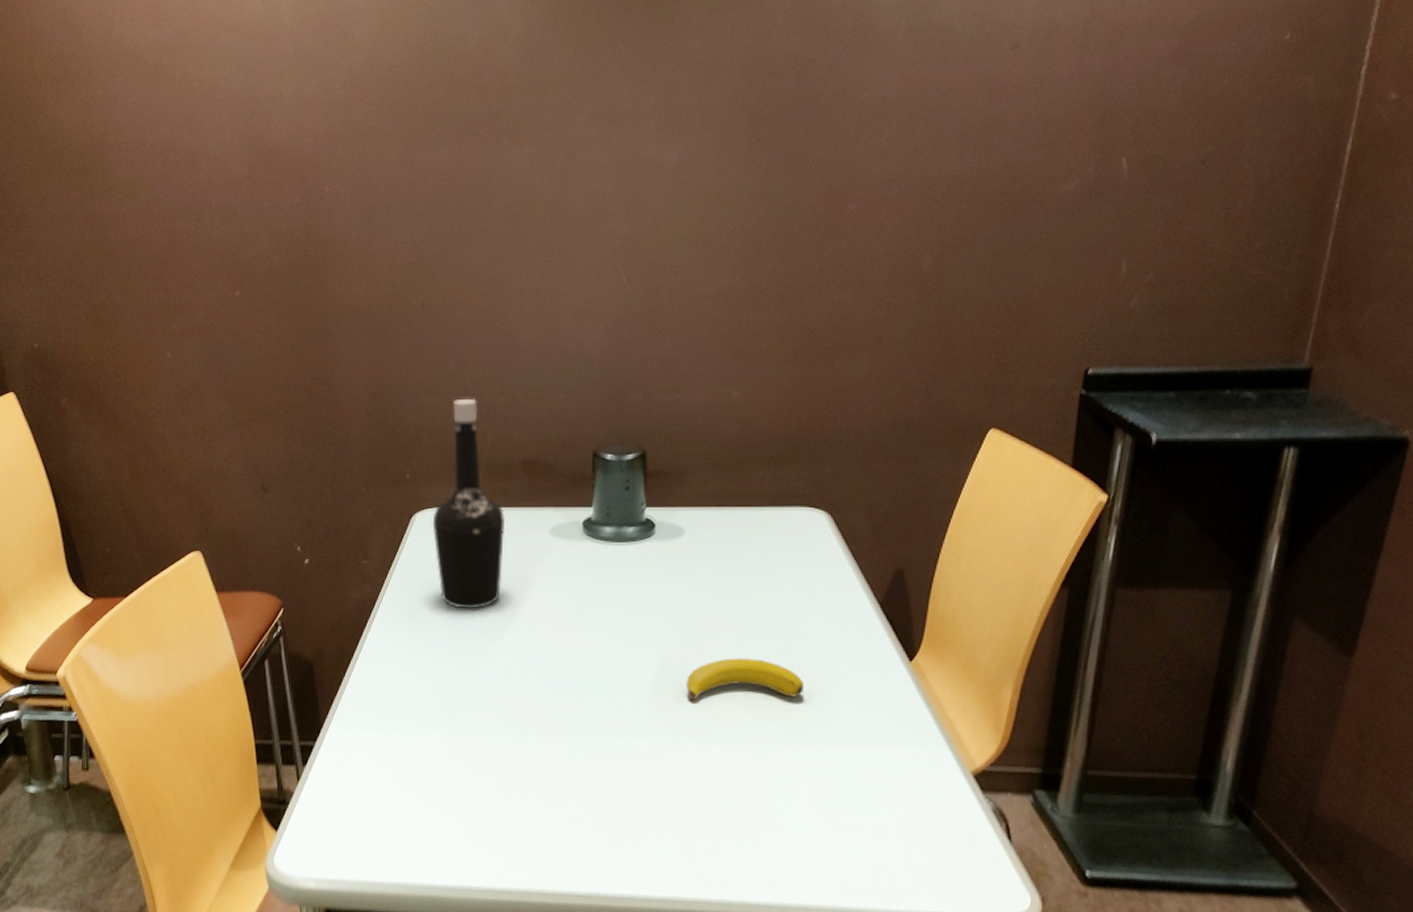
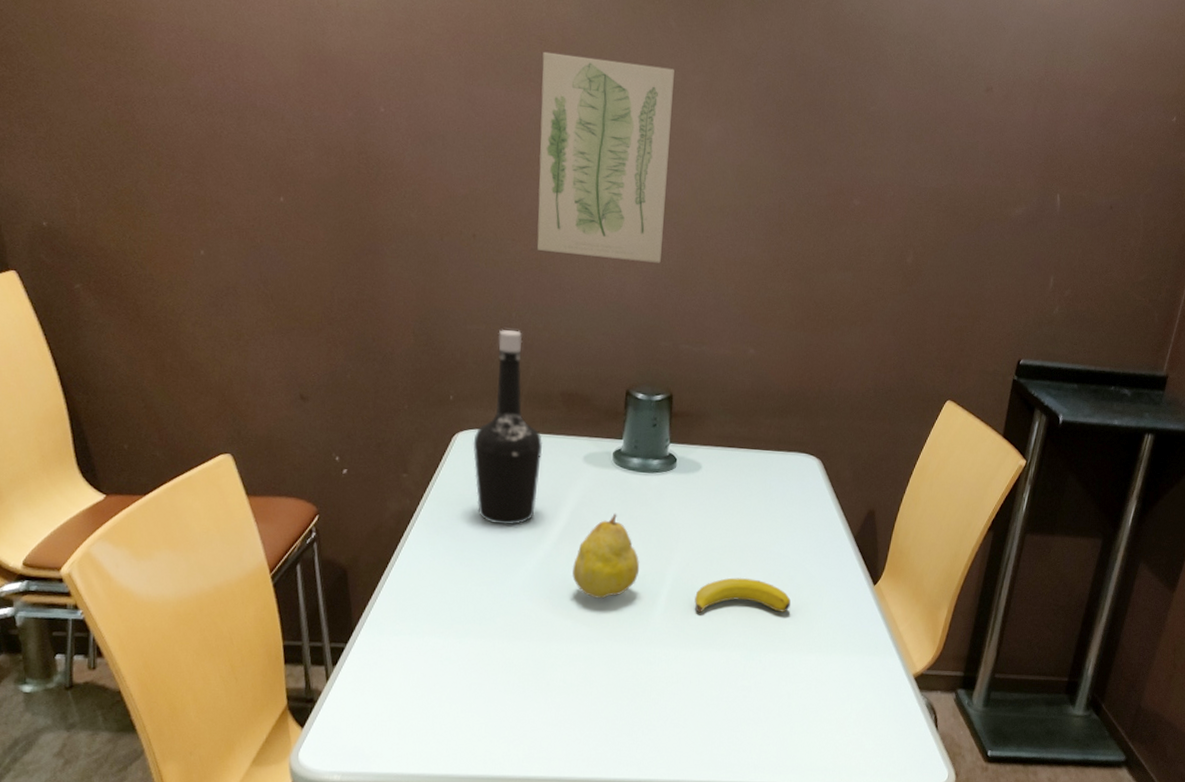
wall art: none [483,94,626,311] -> present [537,52,675,263]
fruit: none [545,589,620,687] -> present [572,512,640,599]

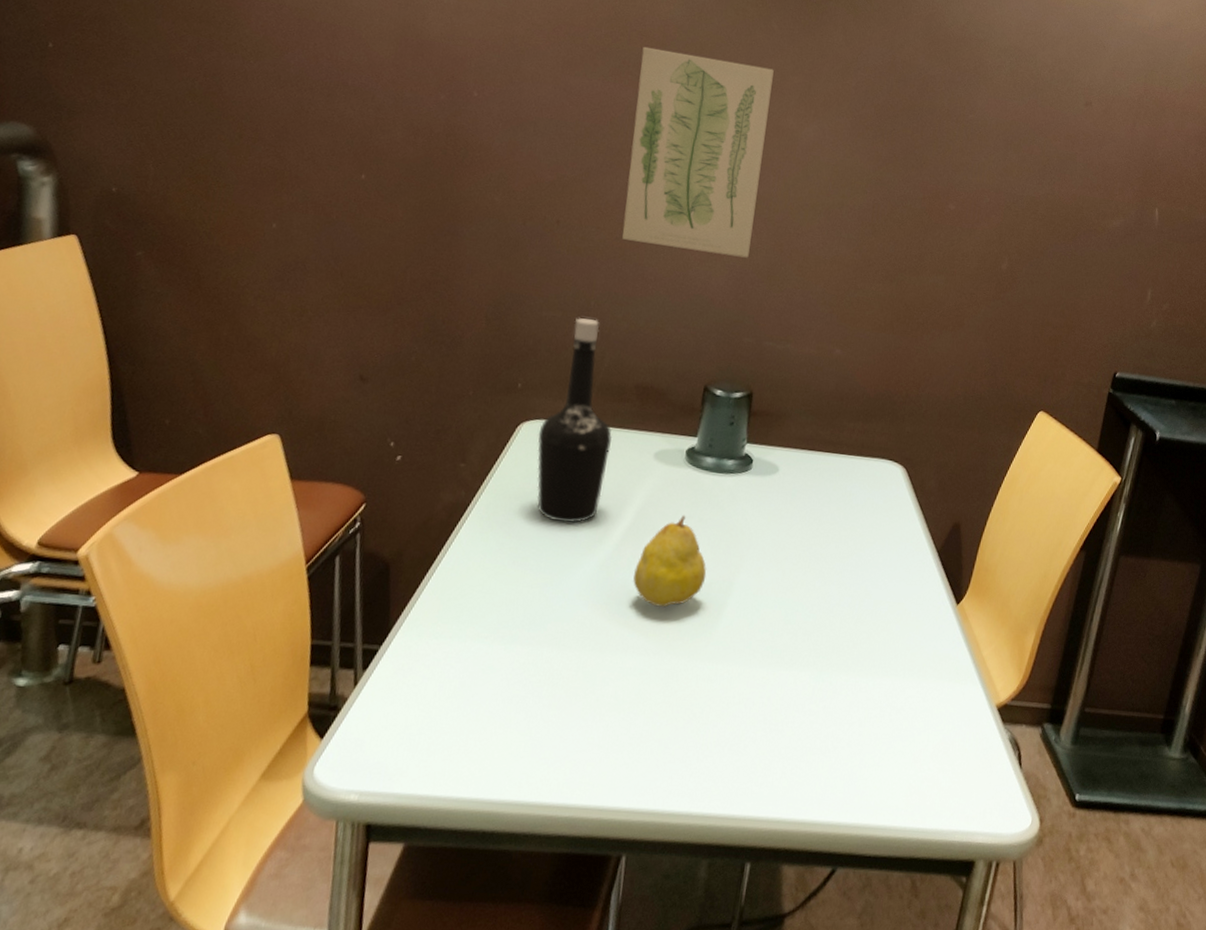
banana: present [695,577,791,613] -> none [763,590,867,630]

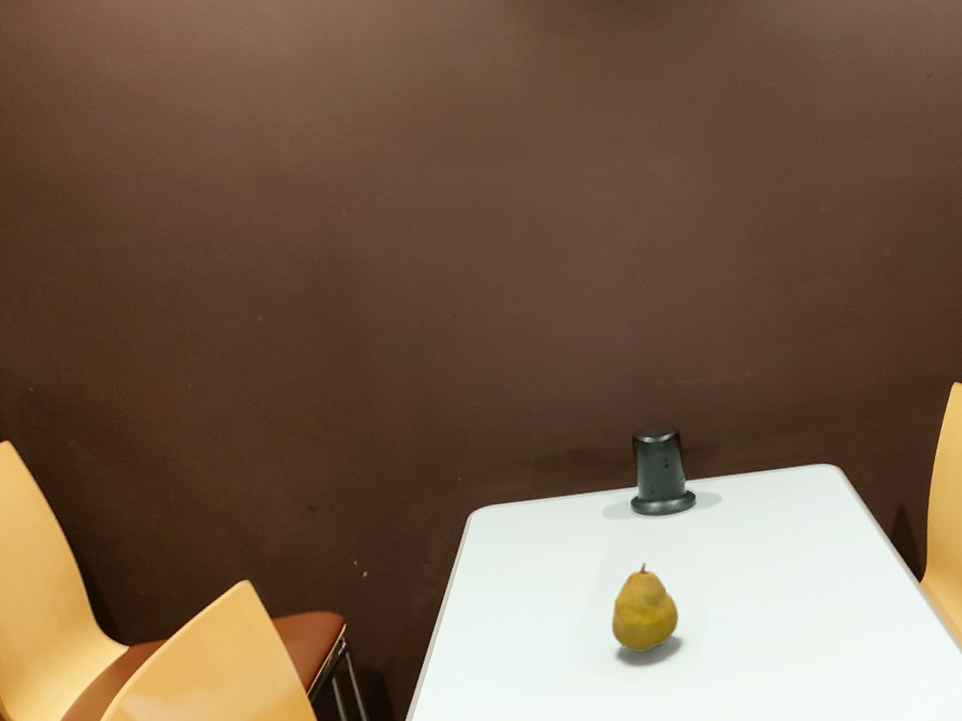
bottle: present [537,318,612,523] -> none [488,399,563,597]
wall art: present [622,47,774,258] -> none [491,118,643,317]

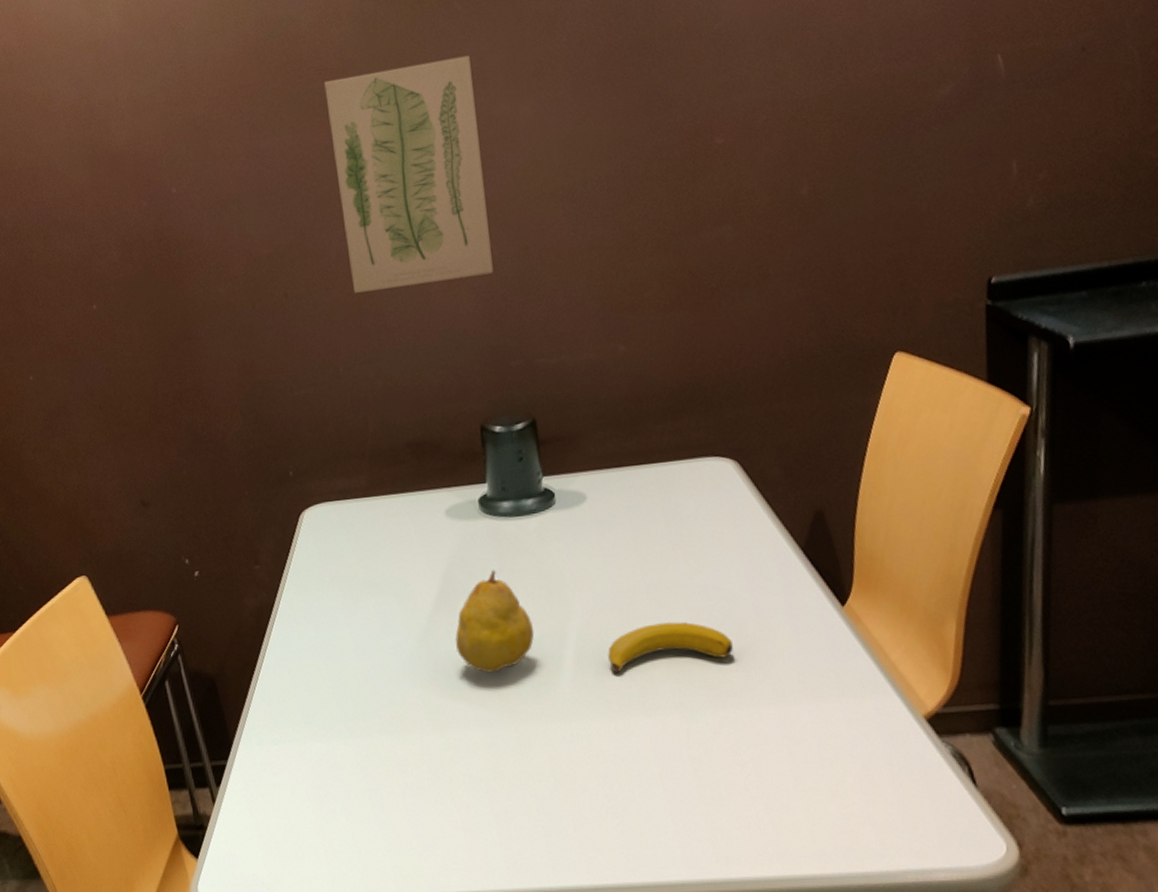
wall art: none [491,118,643,317] -> present [324,55,493,293]
banana: none [740,601,839,647] -> present [608,622,733,673]

